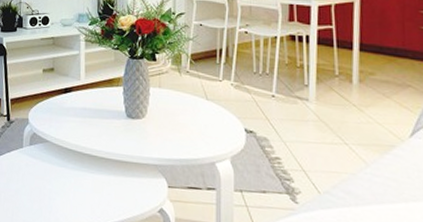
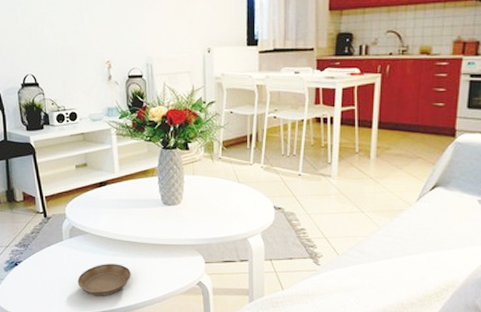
saucer: none [32,177,89,215] -> present [77,264,131,296]

